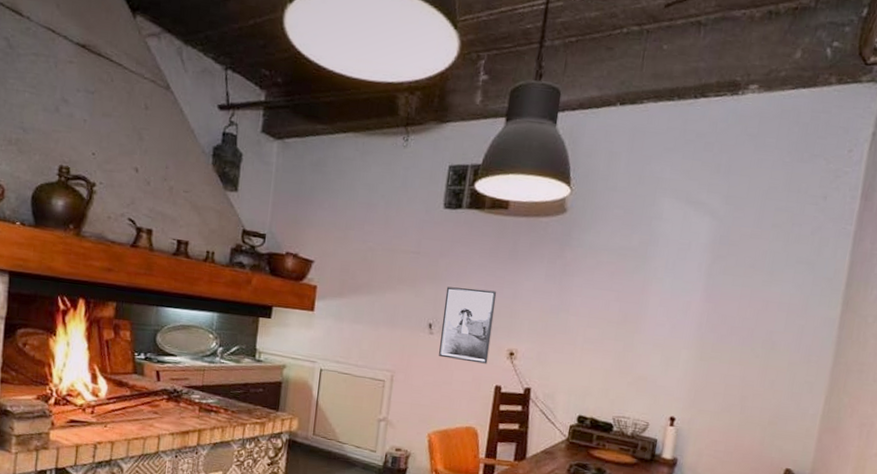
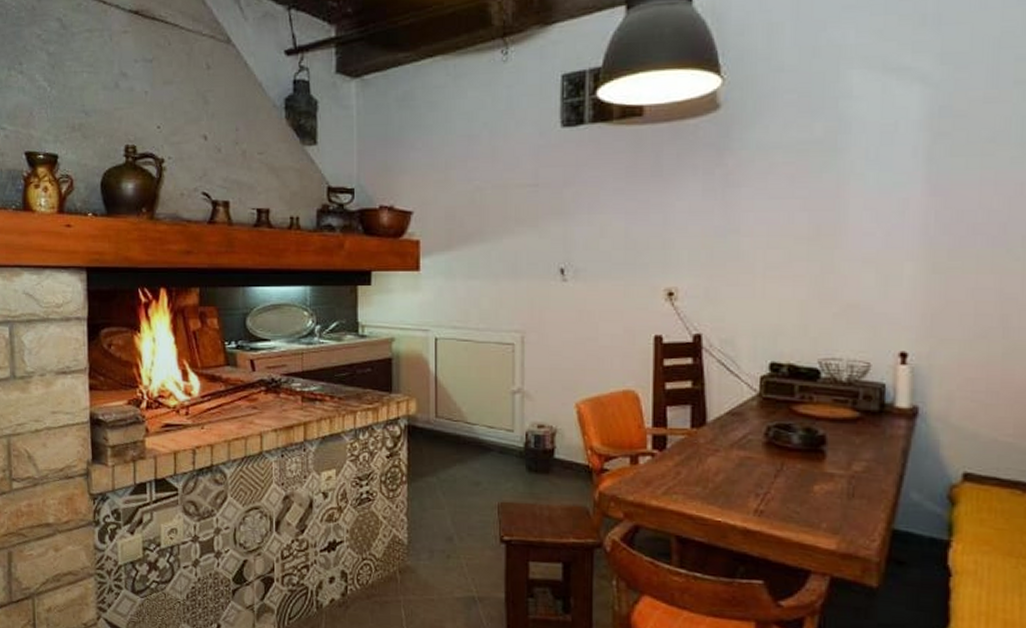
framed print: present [439,286,497,364] -> none [576,219,642,310]

